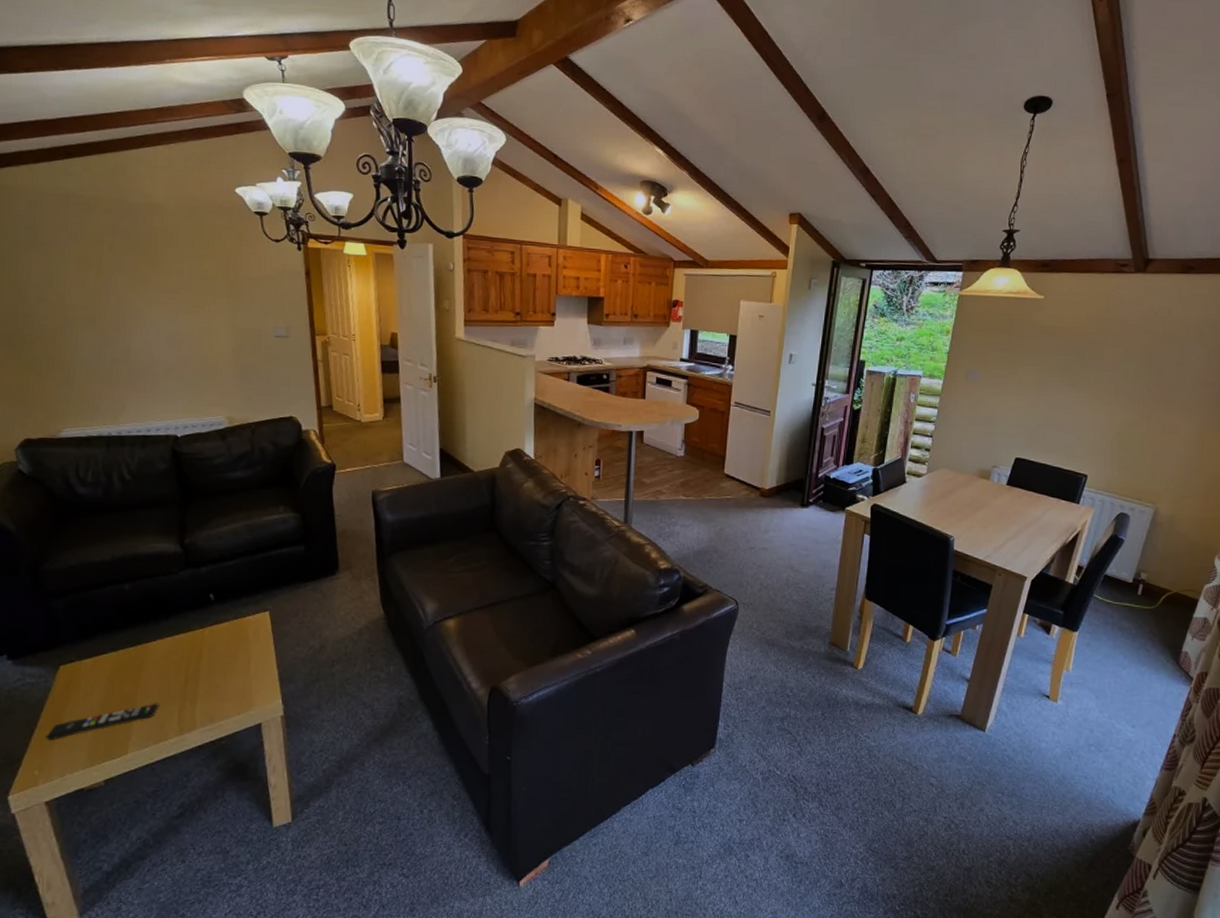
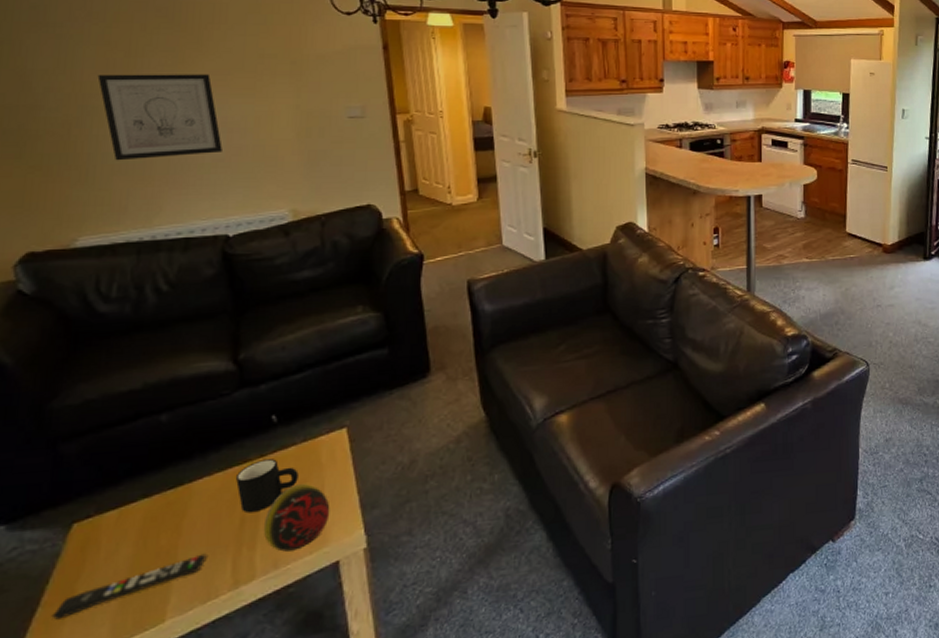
wall art: none [76,289,173,366] -> present [97,74,222,161]
mug: none [182,631,230,674] -> present [236,459,299,514]
decorative egg: none [202,655,255,710] -> present [263,484,330,552]

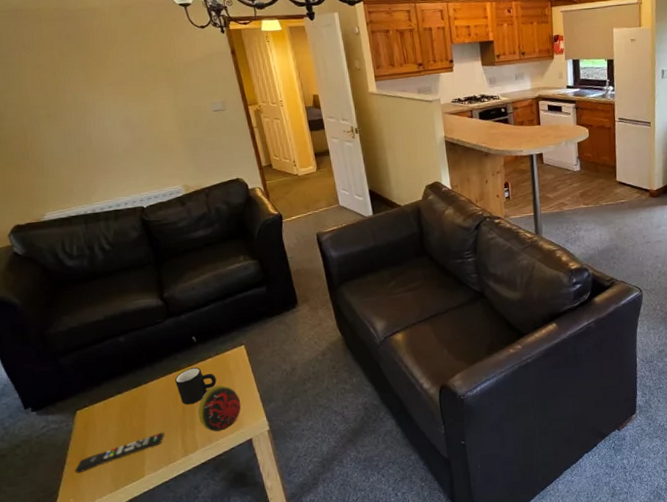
wall art: present [97,74,222,161] -> none [37,85,129,156]

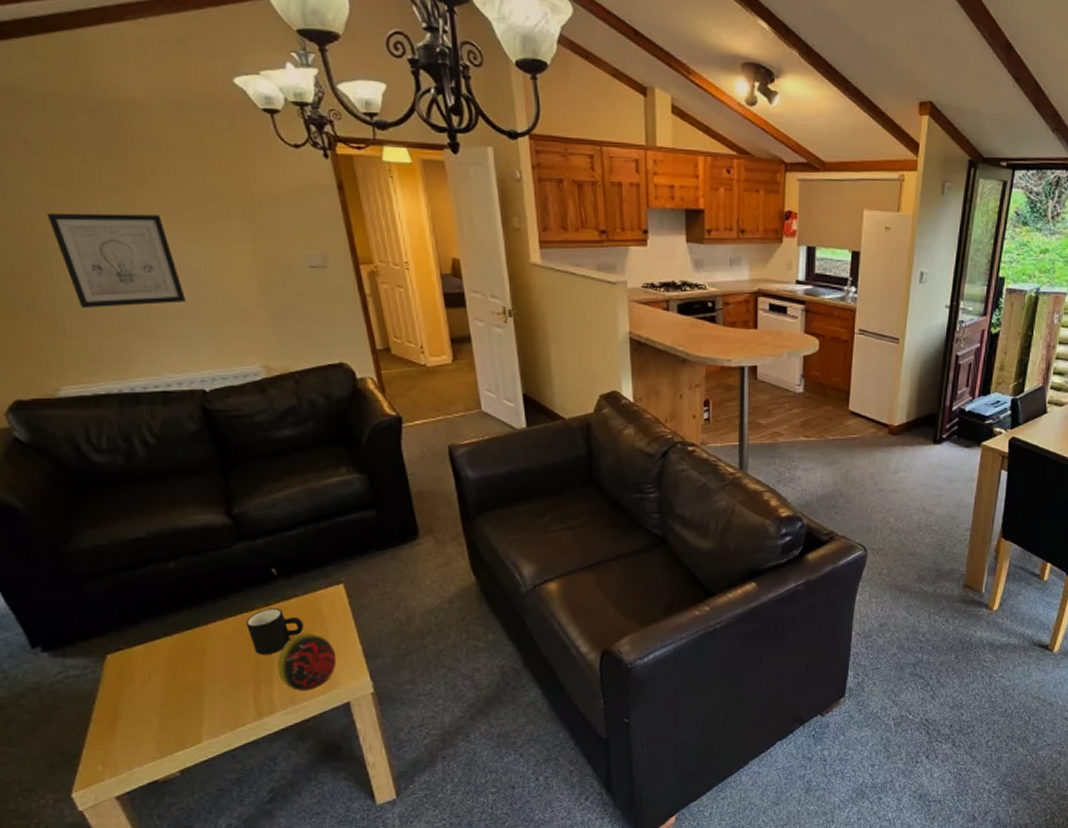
wall art: none [37,85,129,156] -> present [47,212,186,309]
remote control: present [74,432,164,473] -> none [103,688,230,734]

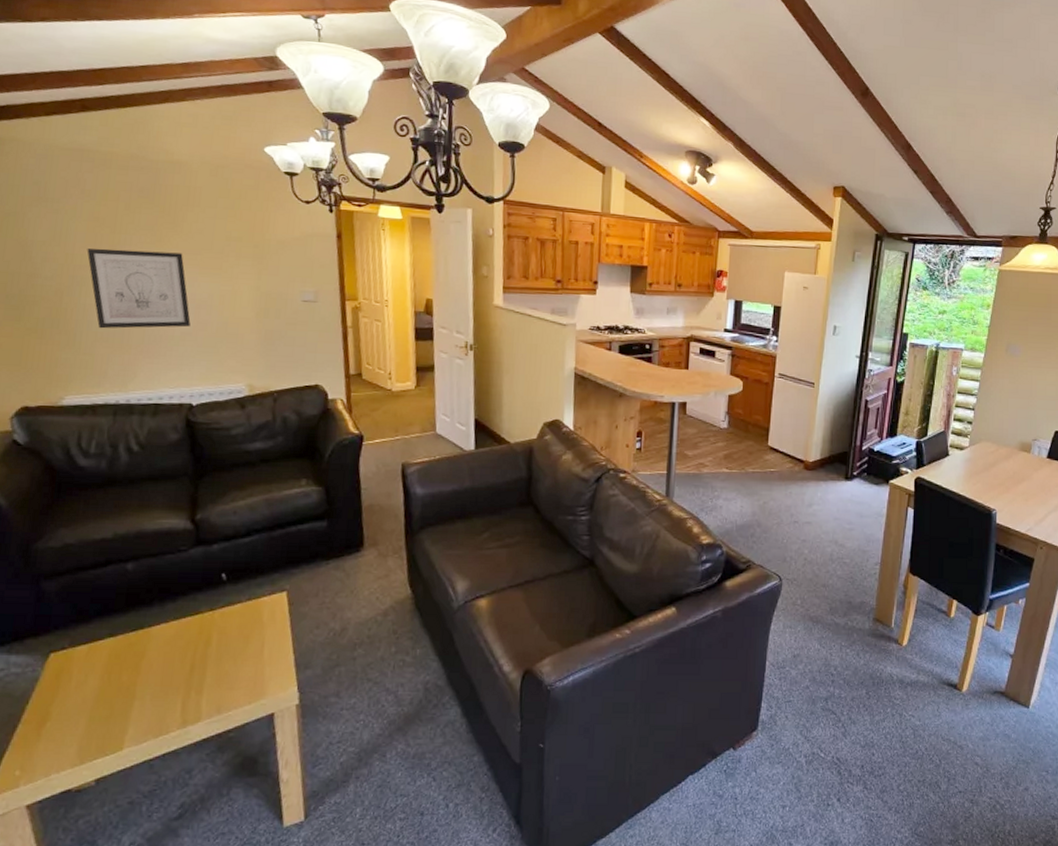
mug: present [246,608,304,656] -> none [188,613,243,661]
decorative egg: present [277,633,337,691] -> none [210,640,269,699]

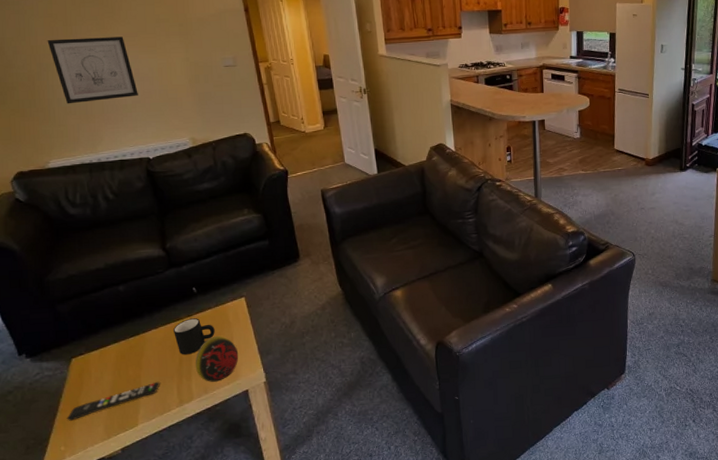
remote control: none [29,693,161,737] -> present [66,381,160,421]
mug: none [188,613,243,661] -> present [174,318,215,355]
decorative egg: none [210,640,269,699] -> present [195,336,239,382]

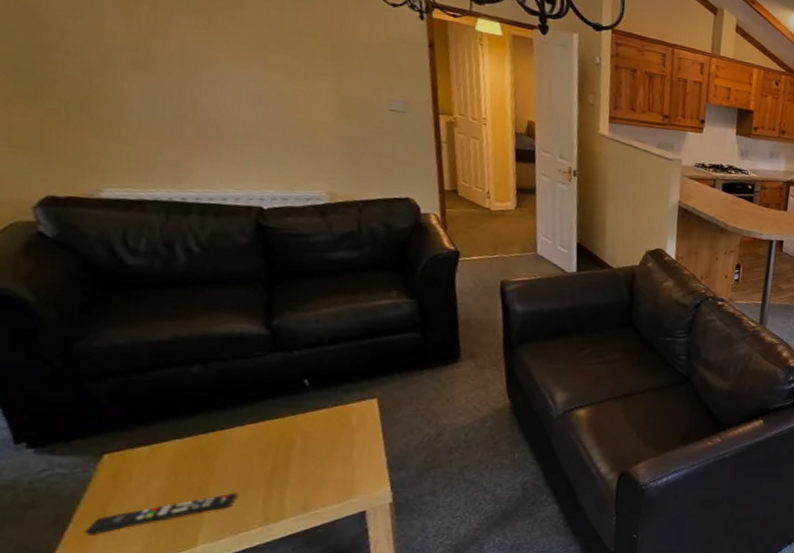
wall art: present [47,37,138,104] -> none [120,26,258,126]
mug: present [174,318,215,355] -> none [268,417,329,463]
decorative egg: present [195,336,239,382] -> none [293,443,359,498]

